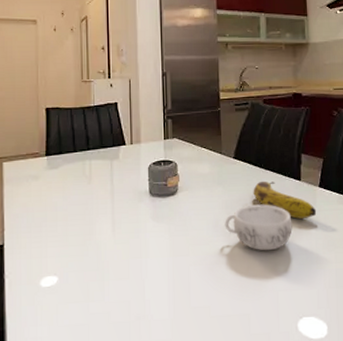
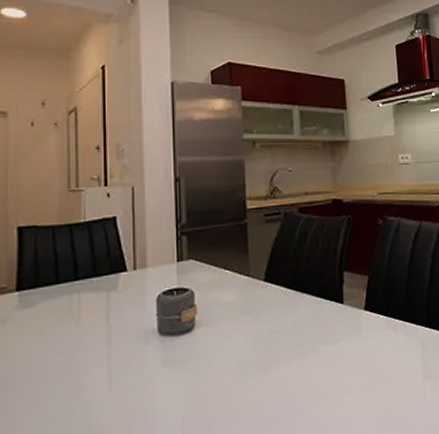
decorative bowl: present [225,204,292,251] -> none [254,335,335,394]
fruit: present [253,181,317,219] -> none [288,306,363,351]

